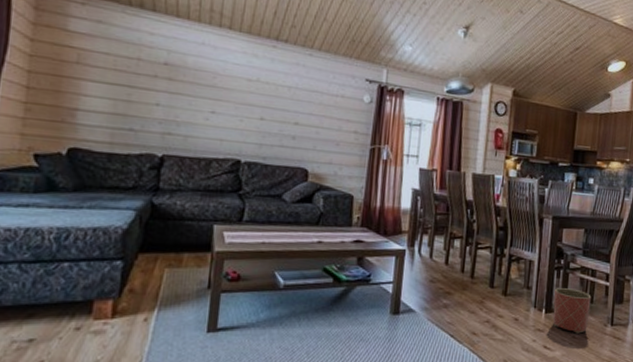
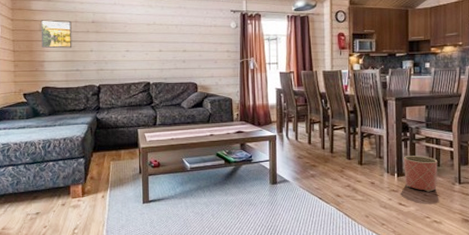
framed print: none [76,47,132,96] -> present [40,20,72,49]

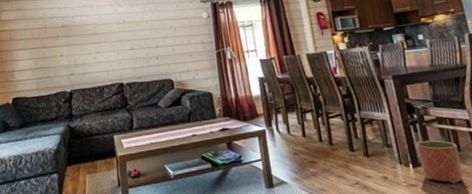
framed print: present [40,20,72,49] -> none [10,27,43,57]

